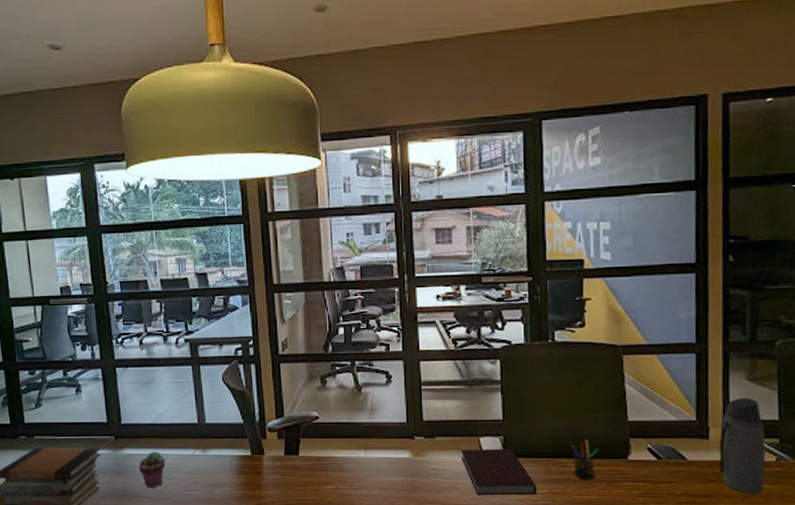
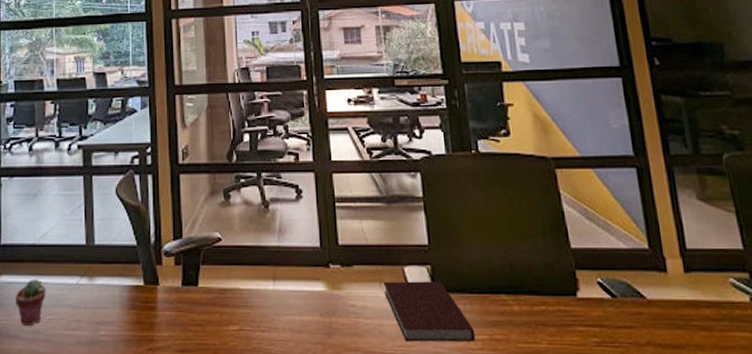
pen holder: present [570,440,599,480] -> none [508,271,543,322]
water bottle: present [719,397,766,494] -> none [677,221,742,345]

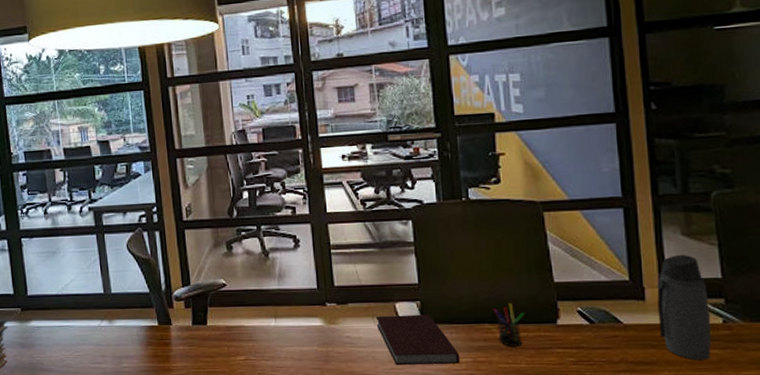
potted succulent: present [16,280,46,326] -> none [46,323,72,361]
pen holder: none [508,271,543,322] -> present [493,303,525,347]
water bottle: none [677,221,742,345] -> present [657,254,712,360]

